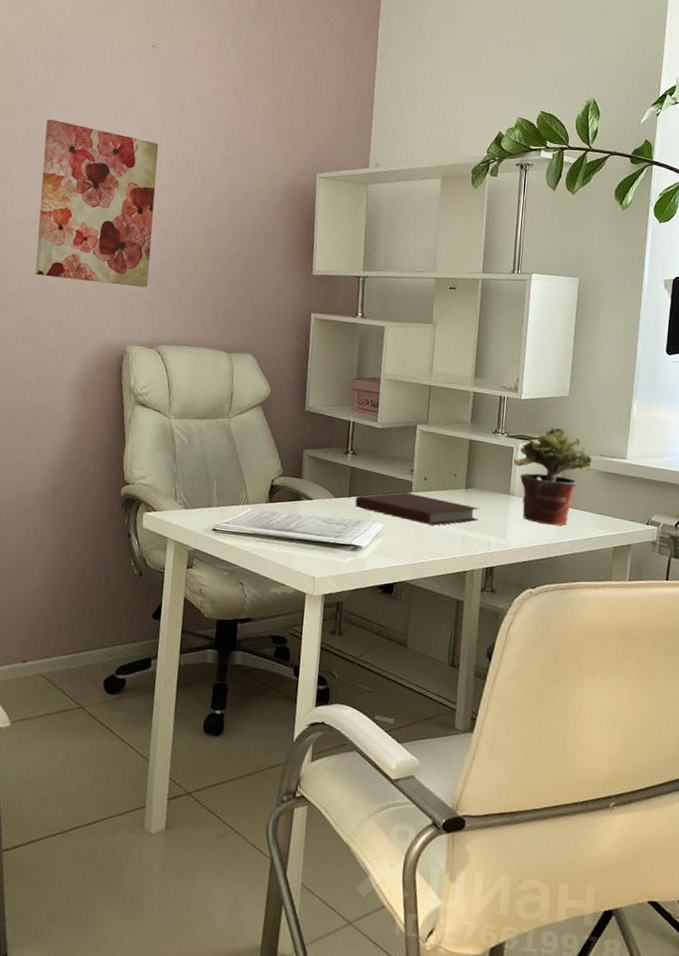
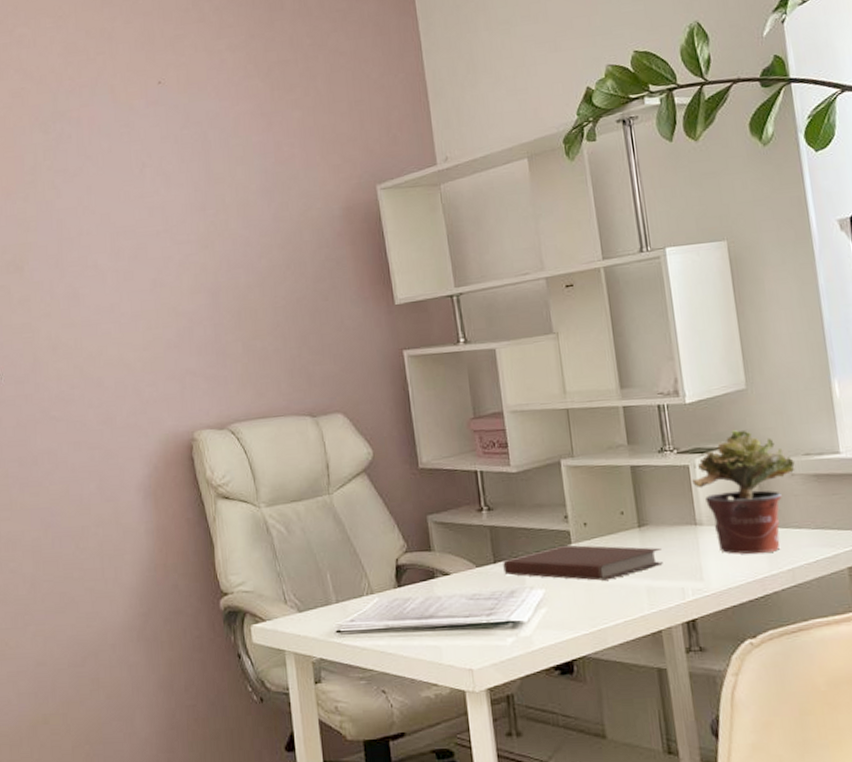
wall art: present [35,119,159,288] -> none [56,190,206,371]

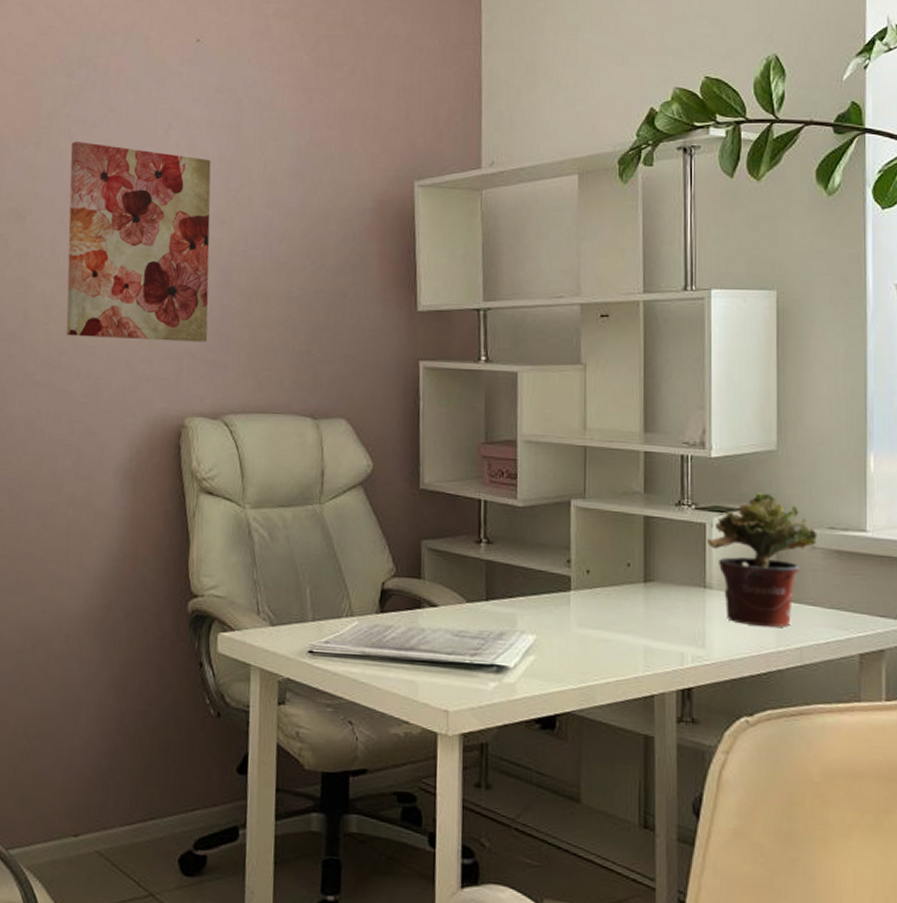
wall art: none [56,190,206,371] -> present [66,142,211,342]
notebook: present [503,544,663,581] -> none [495,590,665,635]

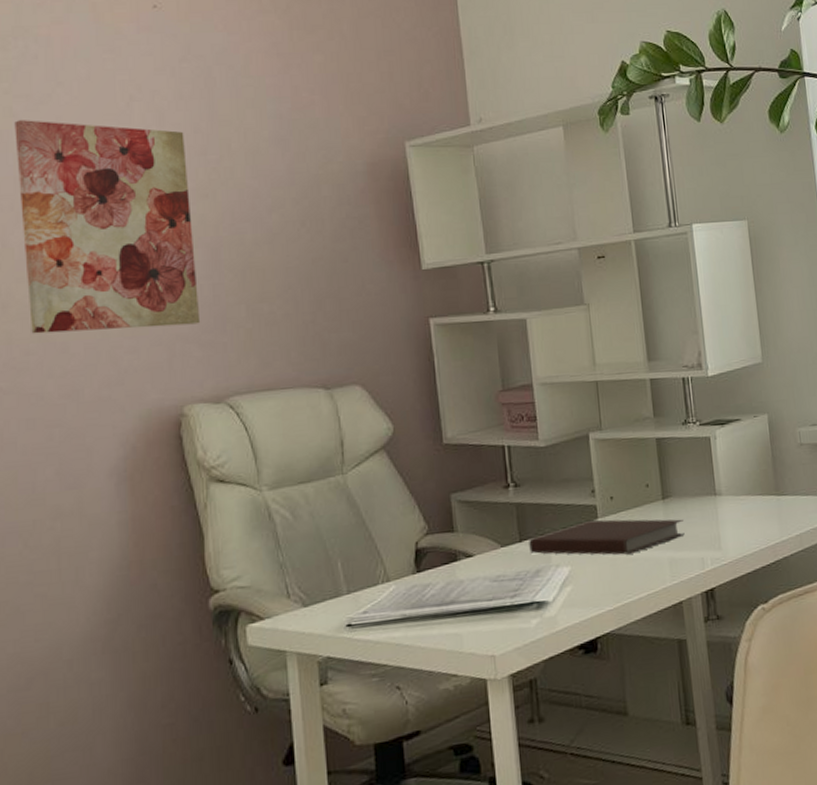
notebook: none [495,590,665,635] -> present [529,519,685,555]
potted plant: present [708,491,817,628] -> none [713,401,804,523]

